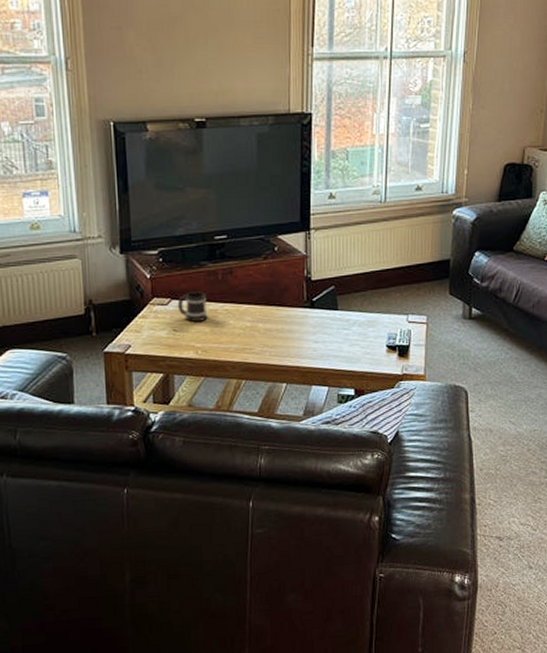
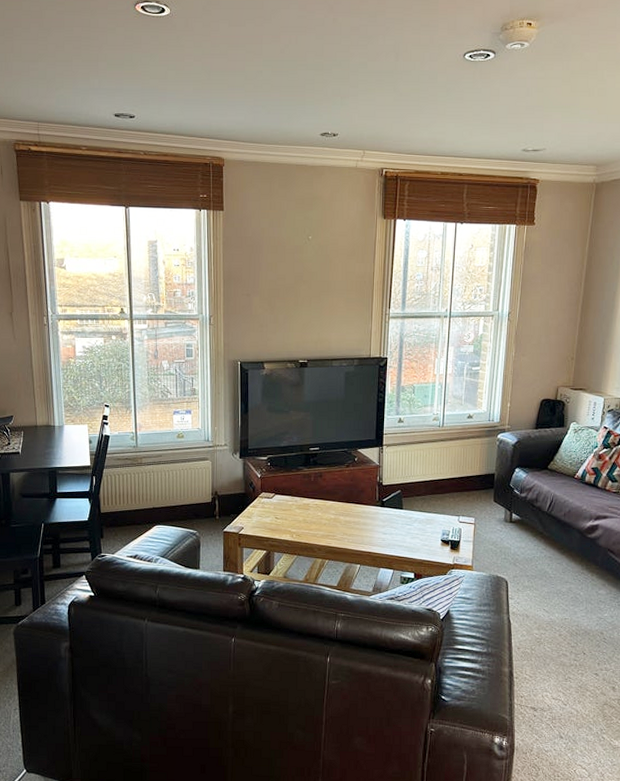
mug: present [177,291,208,322] -> none [279,489,302,512]

